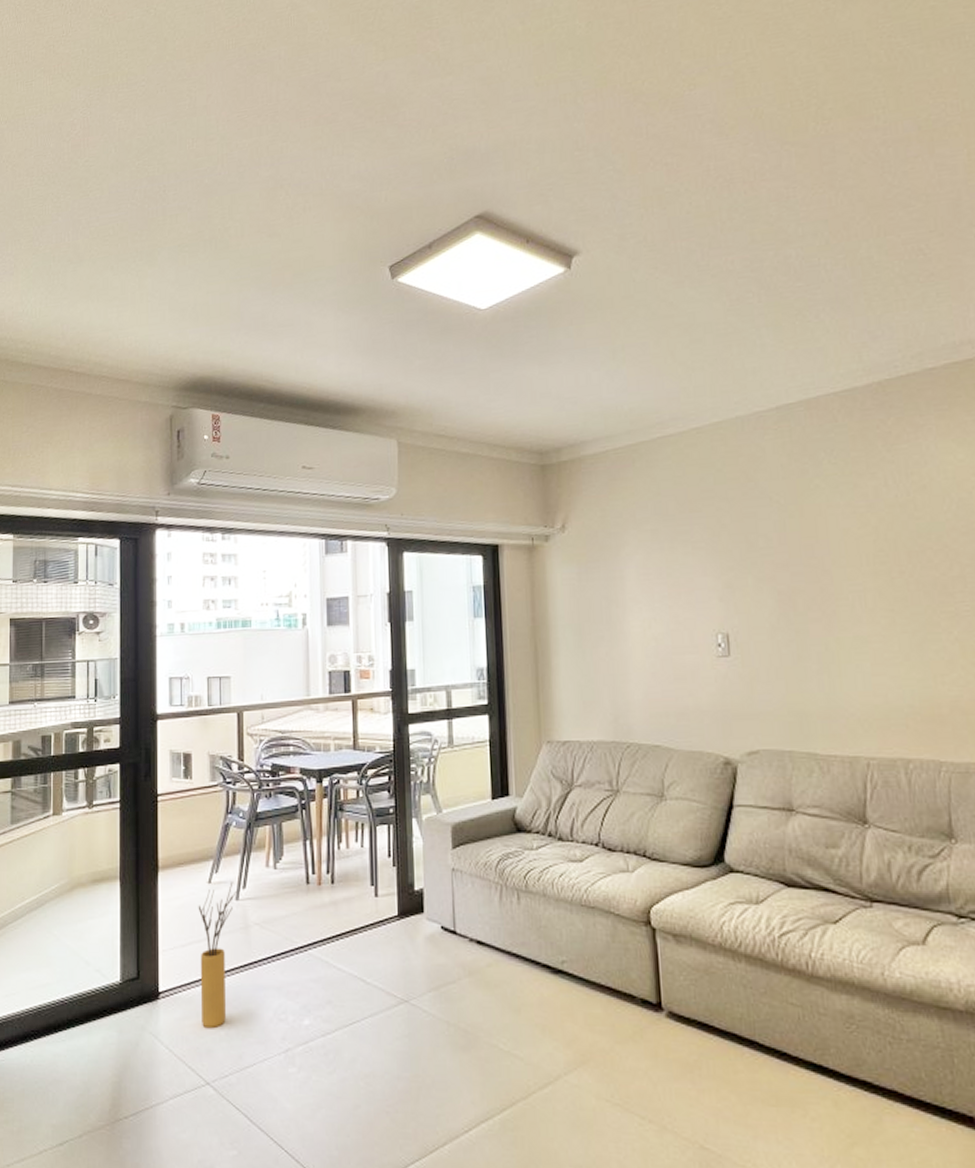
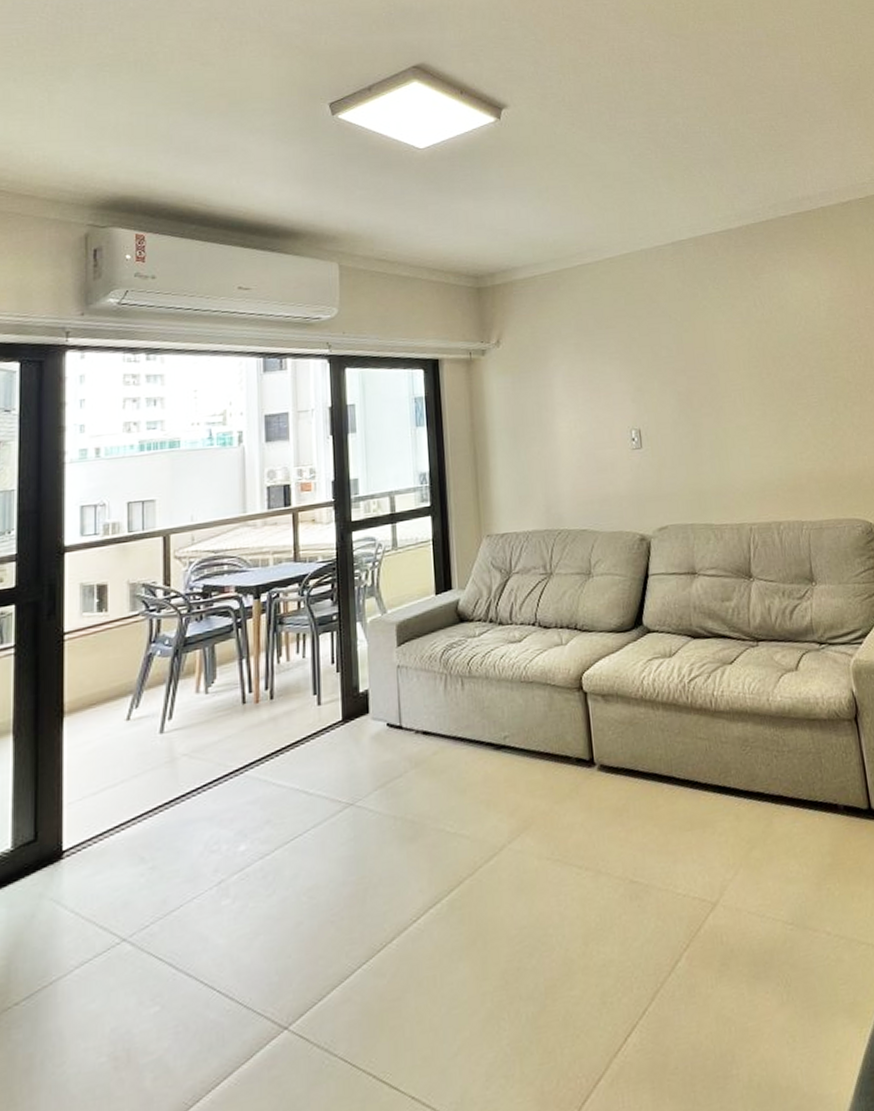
vase: present [198,882,236,1029] -> none [113,715,161,879]

